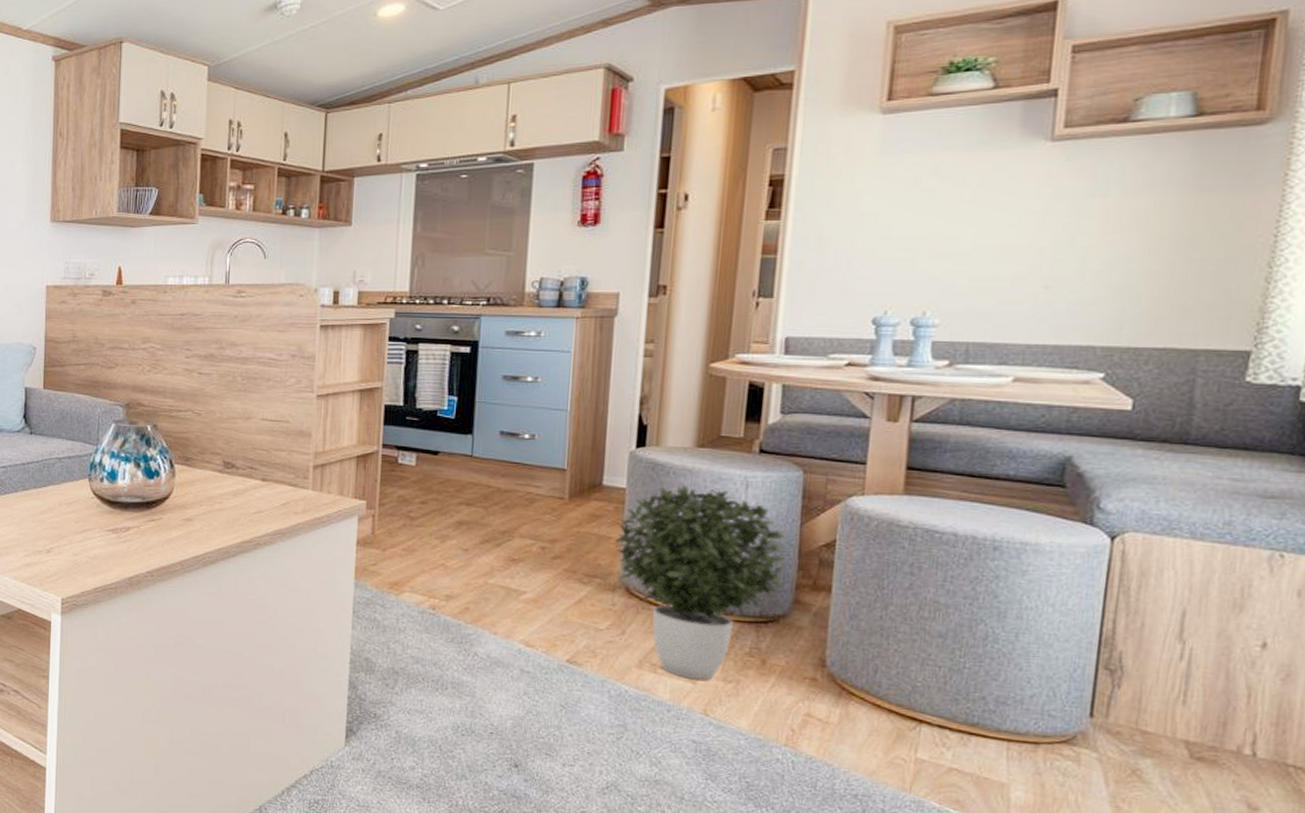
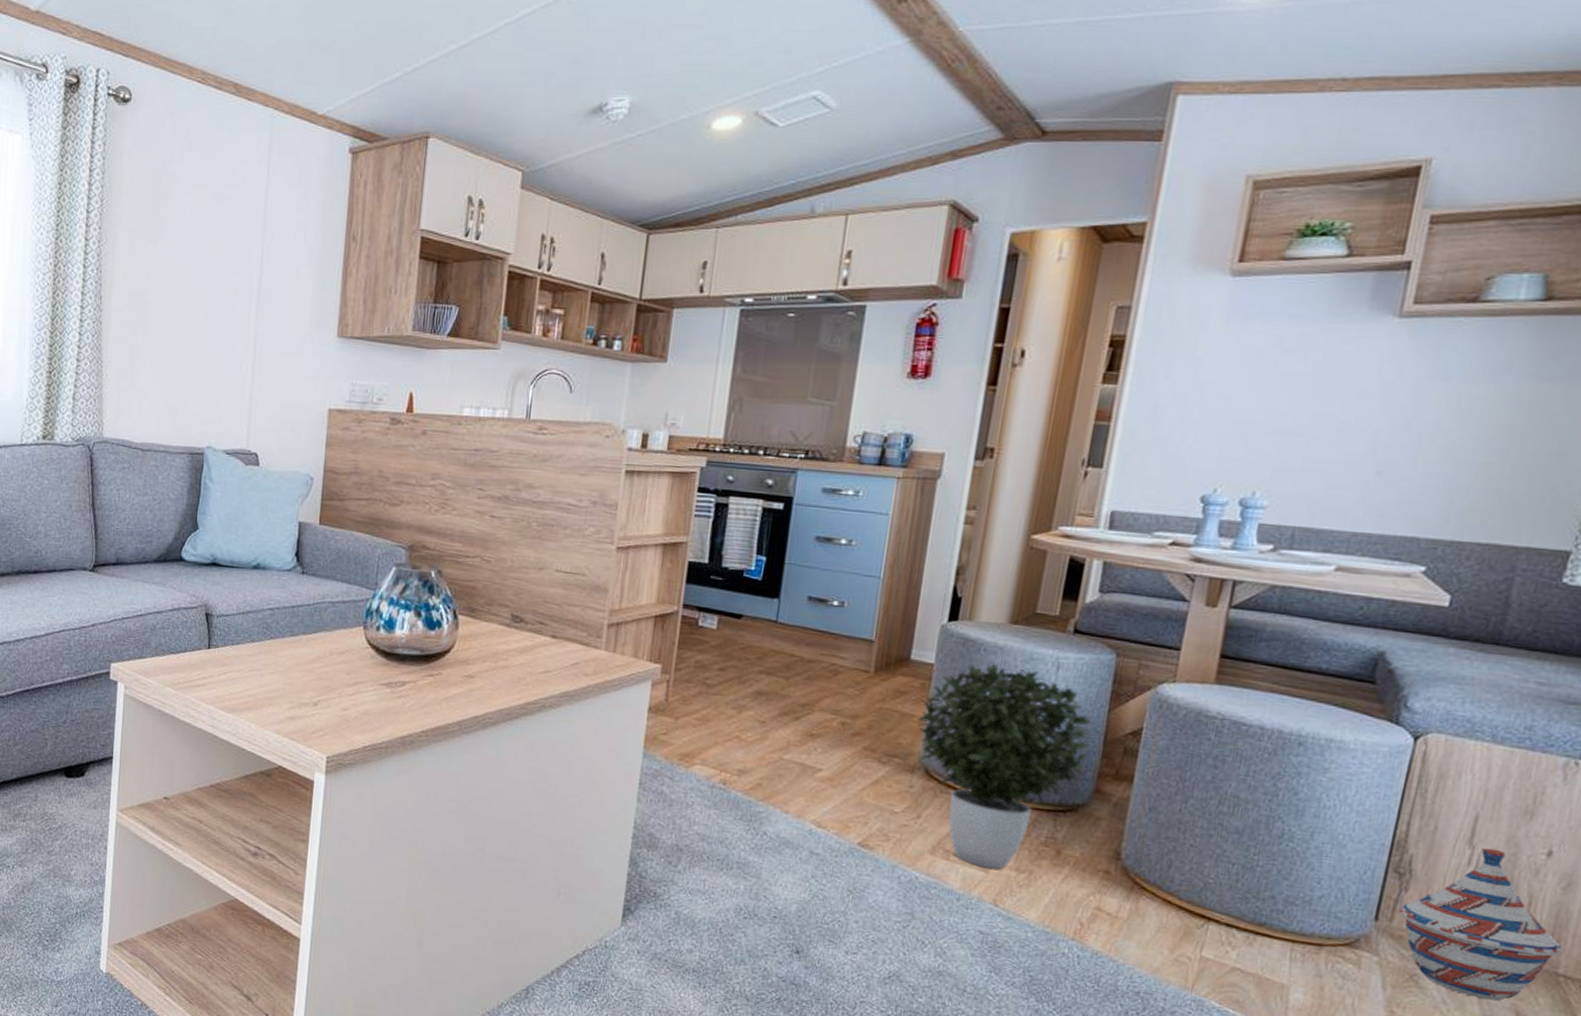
woven basket: none [1114,642,1289,794] -> present [1399,847,1563,1002]

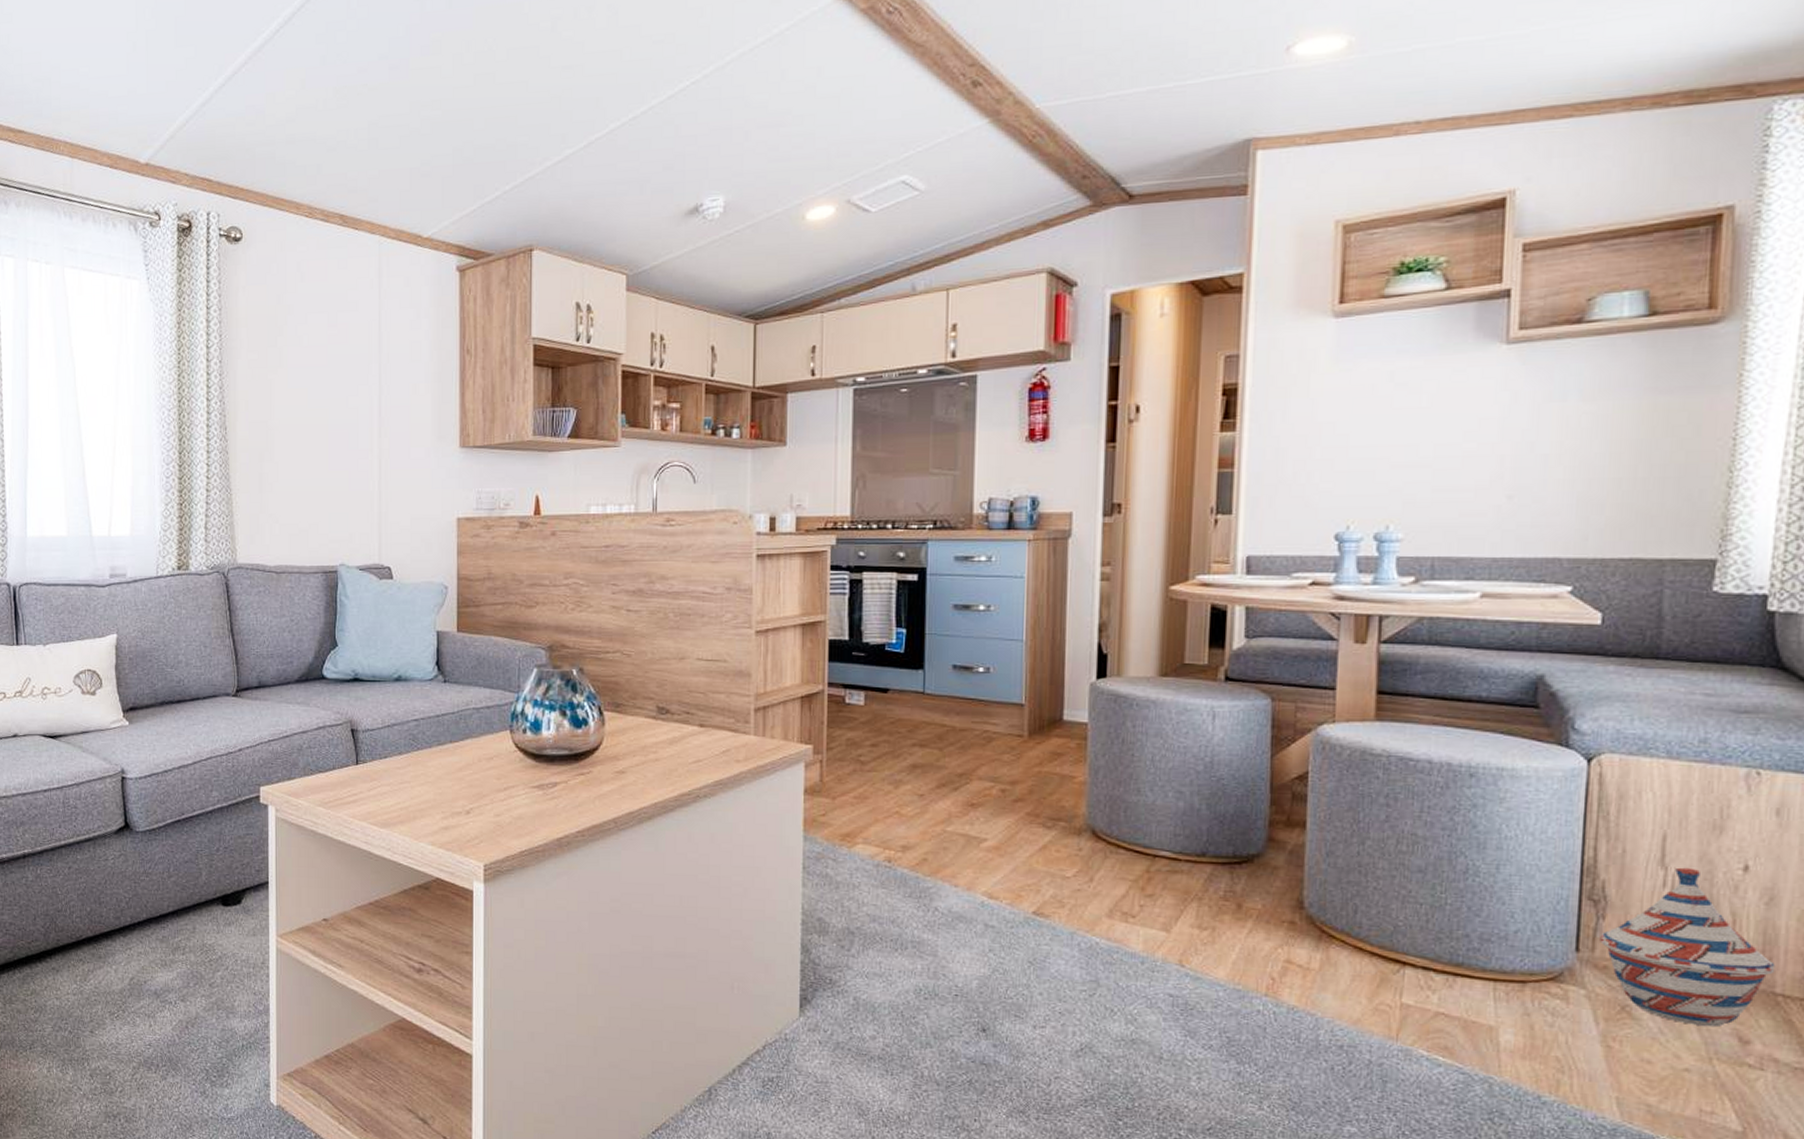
potted plant: present [916,663,1091,869] -> none [1077,717,1257,928]

